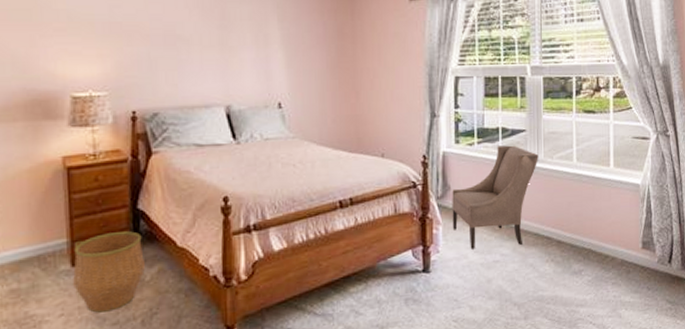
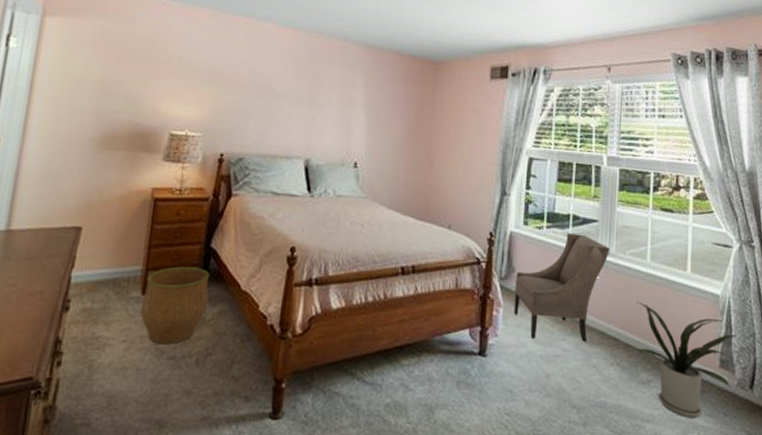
house plant: none [566,201,656,297] -> present [636,301,736,418]

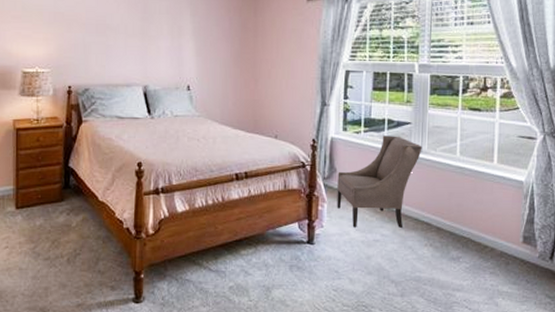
basket: present [140,266,210,345] -> none [16,184,73,249]
house plant: present [636,301,736,418] -> none [447,191,539,285]

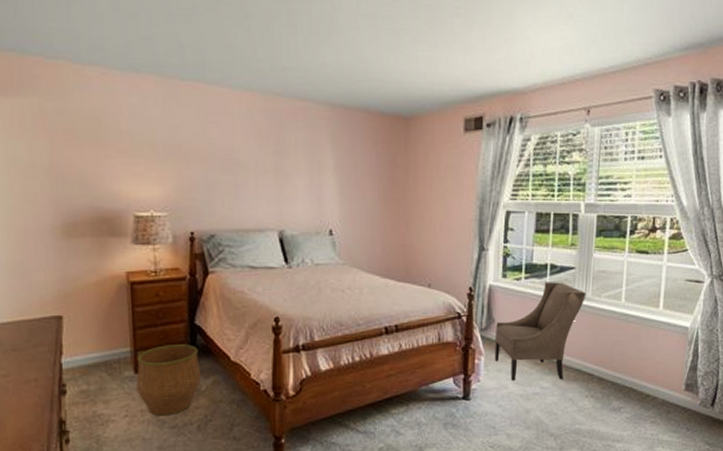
basket: none [16,184,73,249] -> present [136,344,202,416]

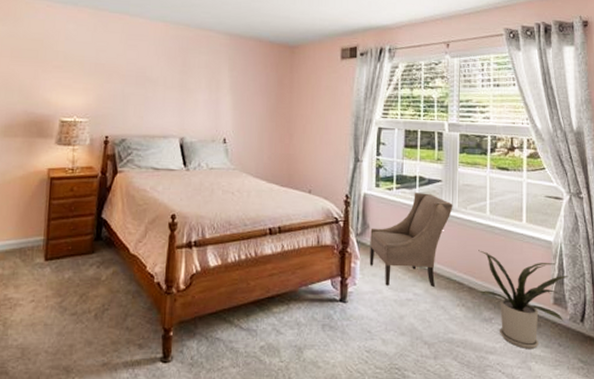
basket: present [136,344,202,416] -> none [44,235,103,303]
house plant: none [609,339,702,435] -> present [478,250,568,349]

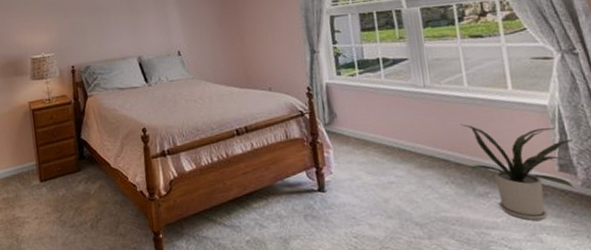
armchair: present [369,193,453,287] -> none [338,73,425,171]

